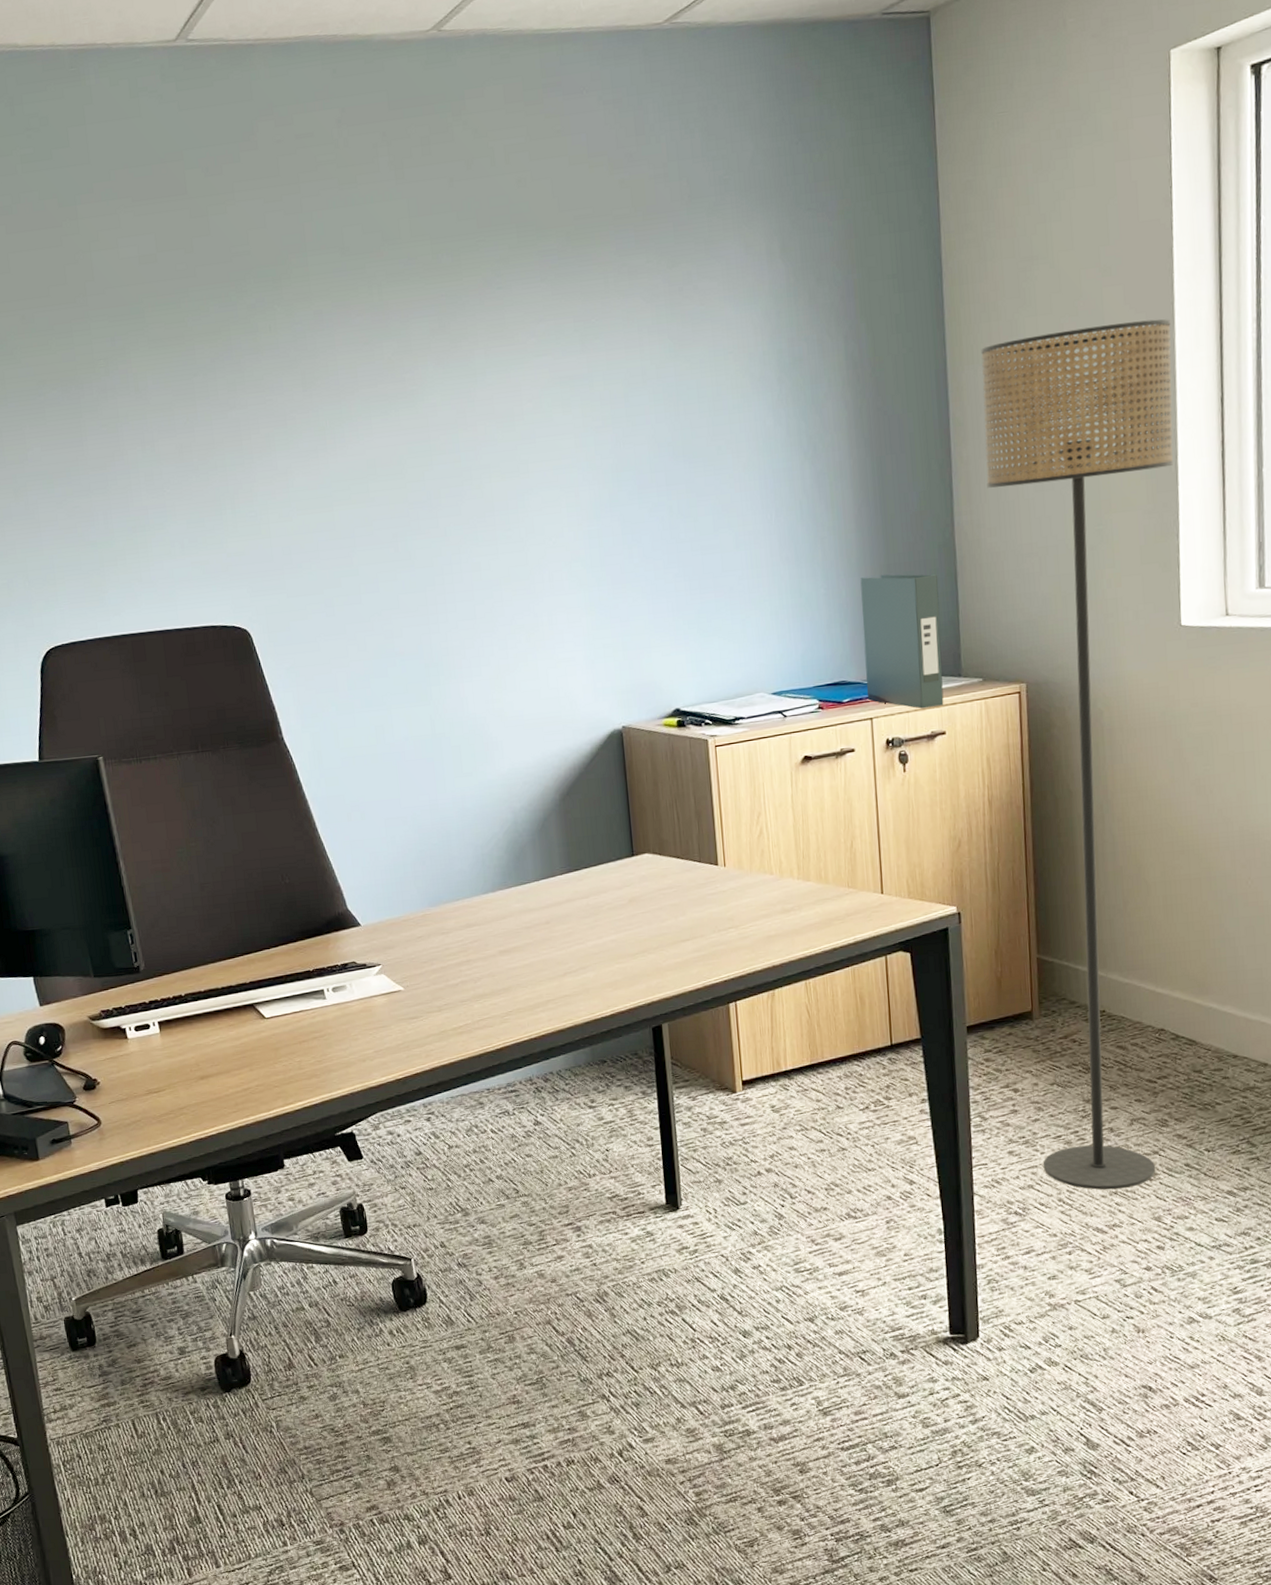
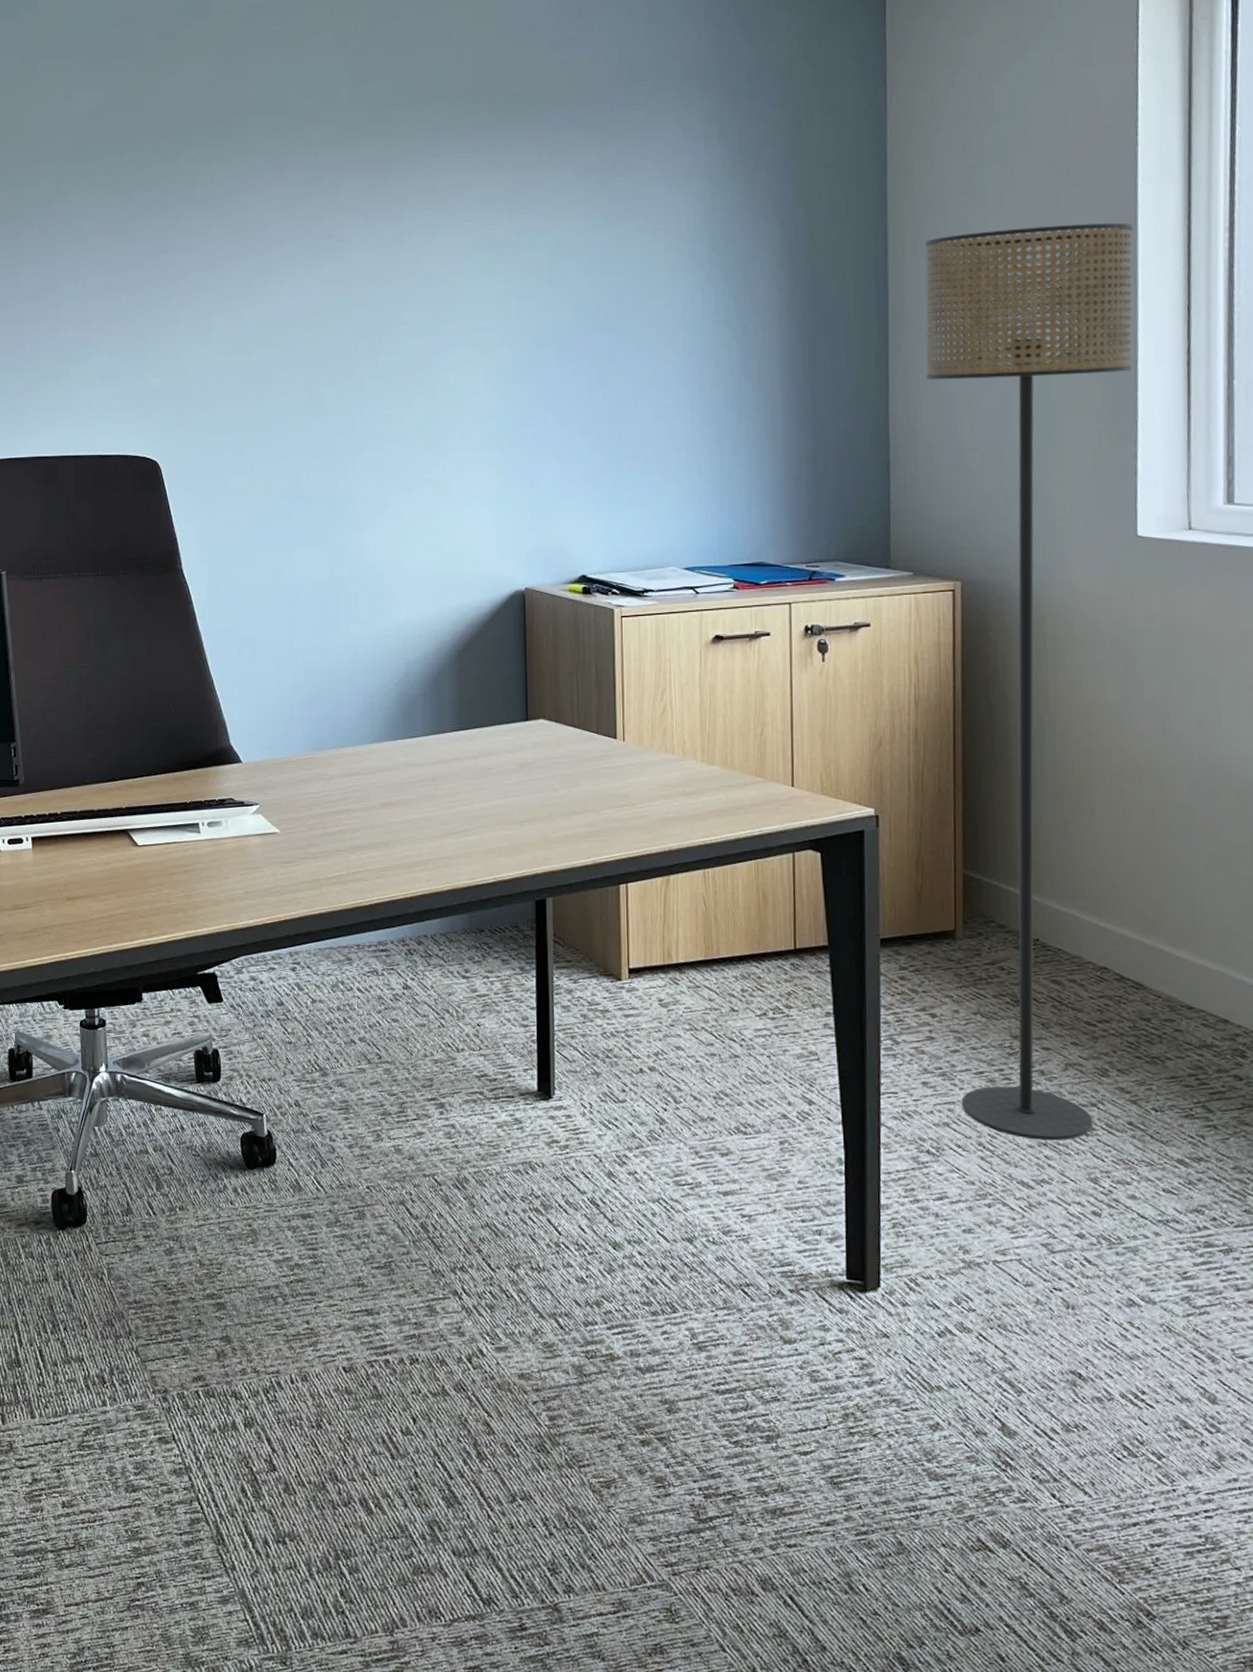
binder: present [860,574,944,709] -> none [785,458,870,598]

